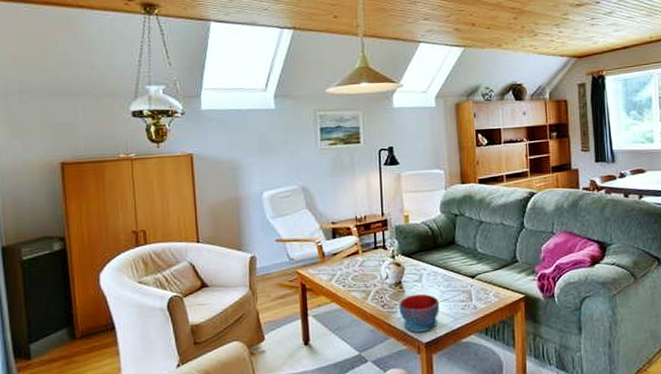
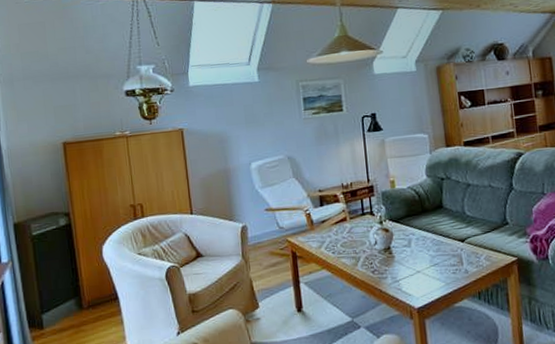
bowl: present [399,293,440,333] -> none [389,258,431,298]

